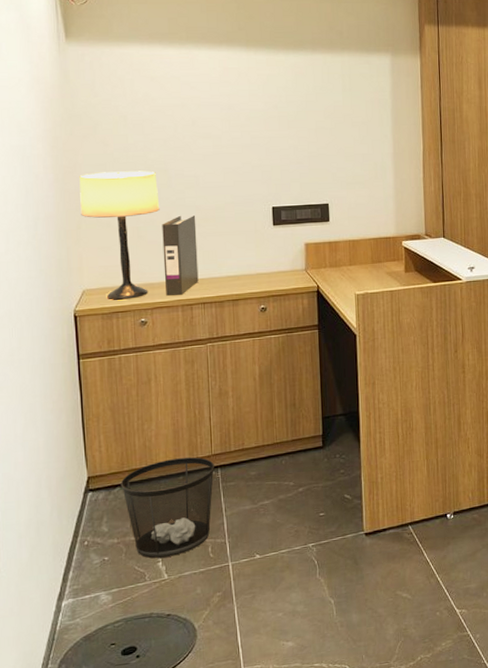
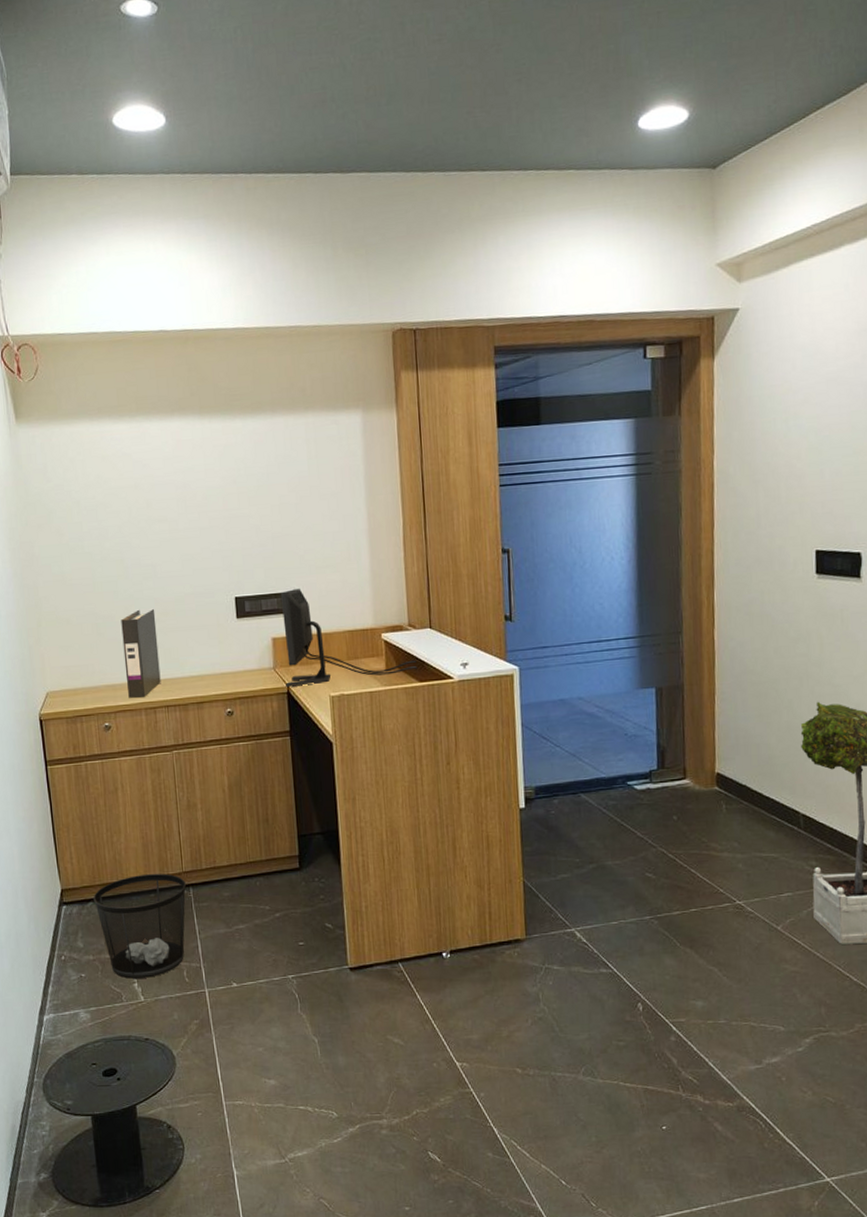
table lamp: present [79,170,160,300] -> none [37,561,118,703]
computer monitor: none [314,201,432,287] -> present [280,589,417,688]

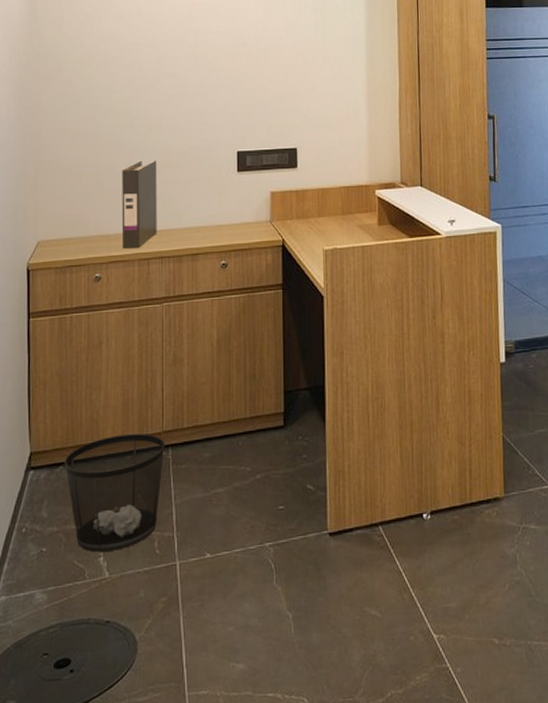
computer monitor: present [280,589,417,688] -> none [281,145,408,241]

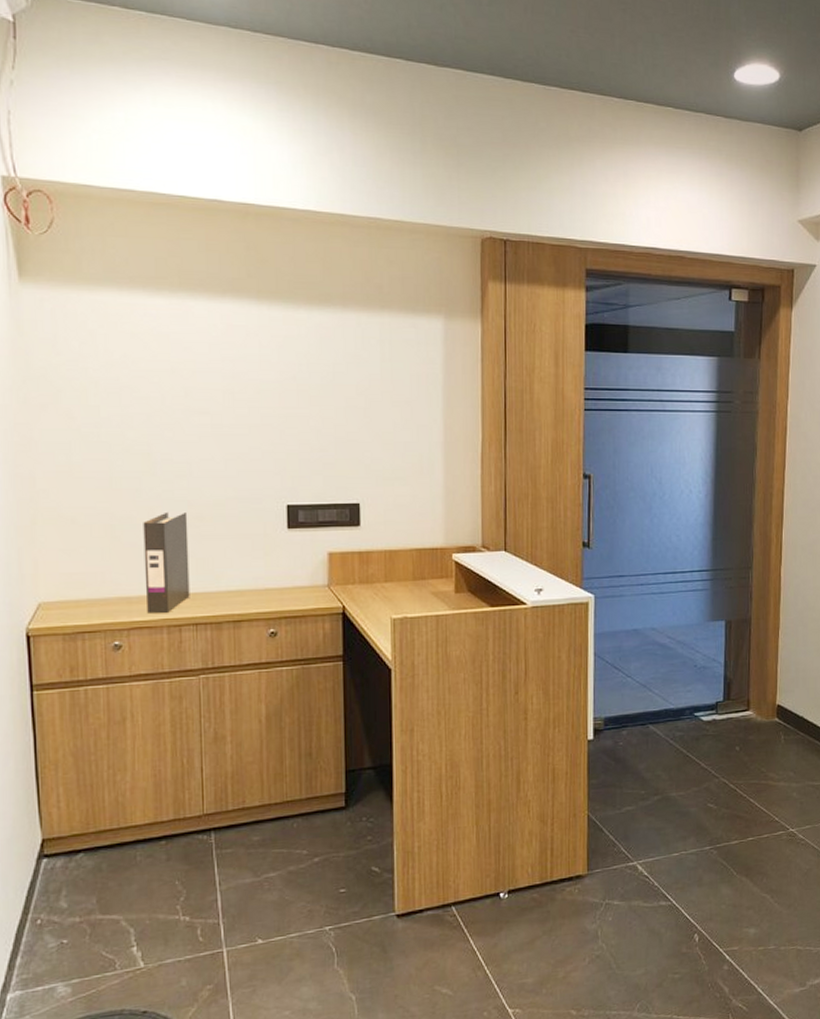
waste bin: present [64,433,165,552] -> none [84,817,206,942]

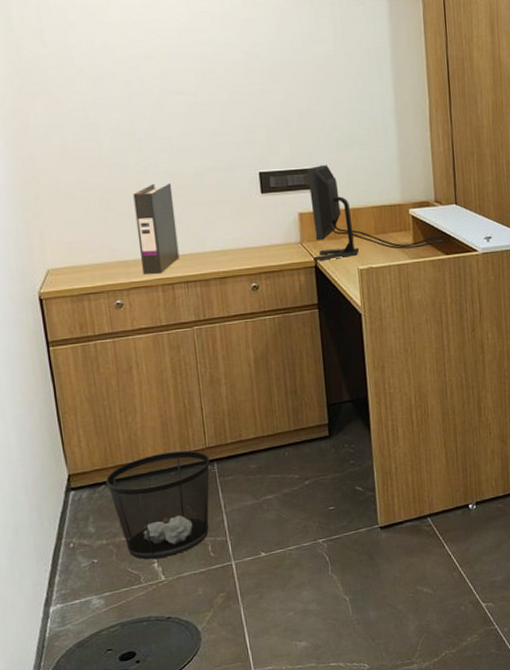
waste bin: none [84,817,206,942] -> present [105,450,210,560]
computer monitor: none [340,501,489,608] -> present [306,165,444,262]

